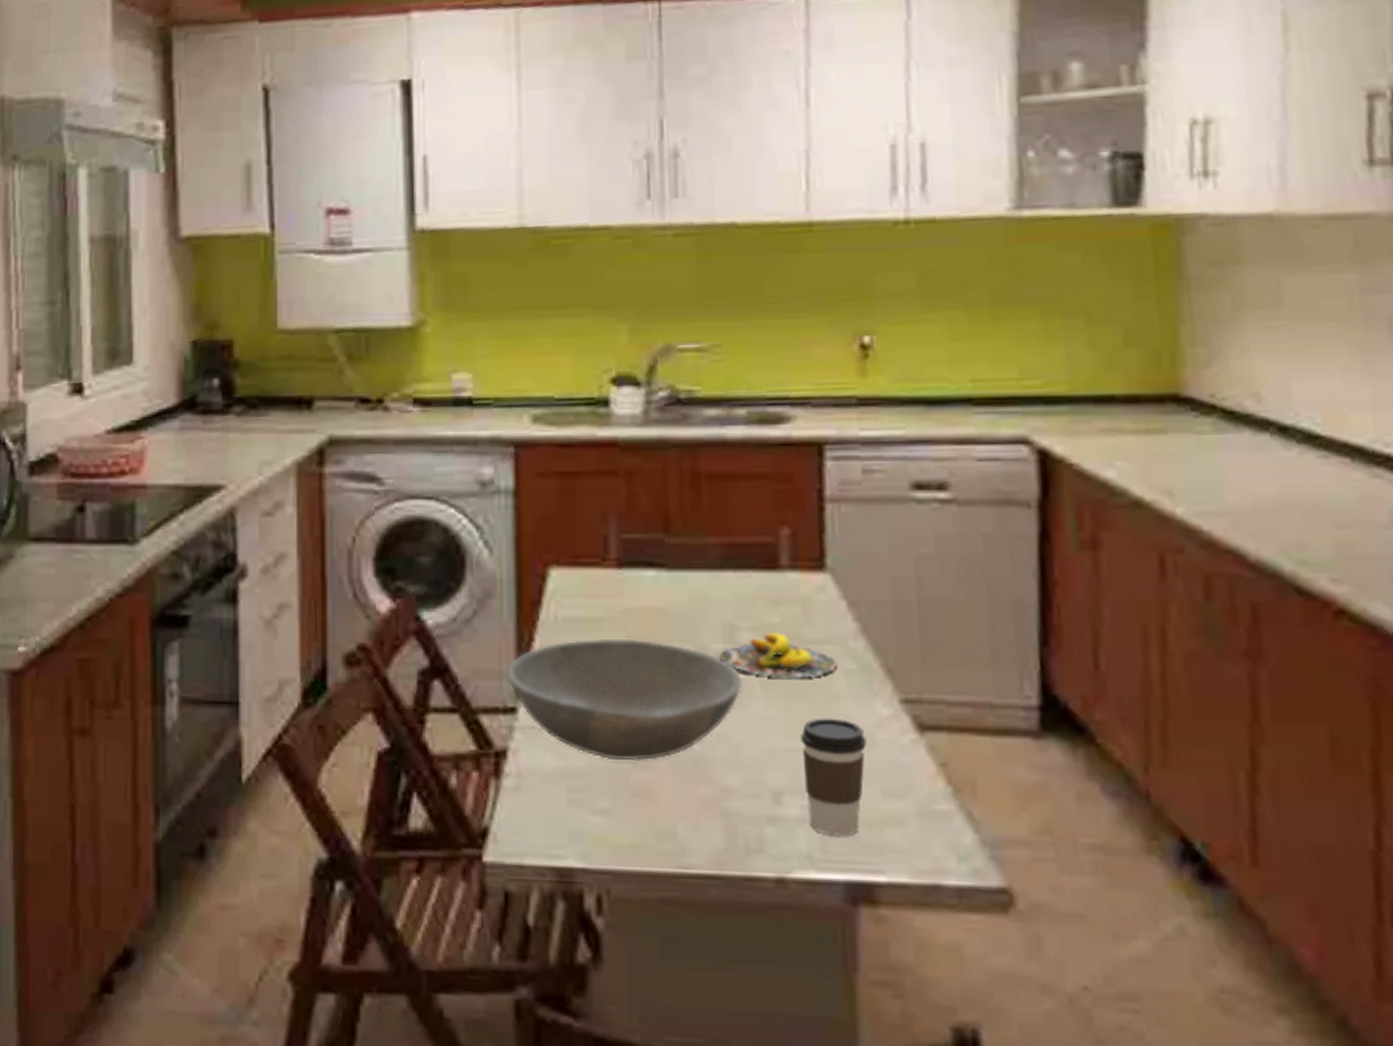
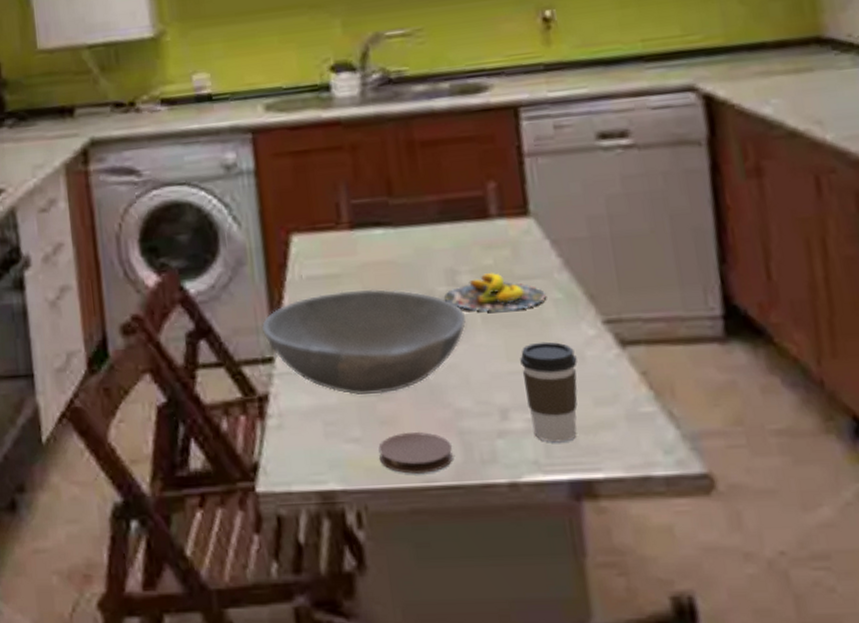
coaster: none [629,808,715,858] -> present [378,431,453,474]

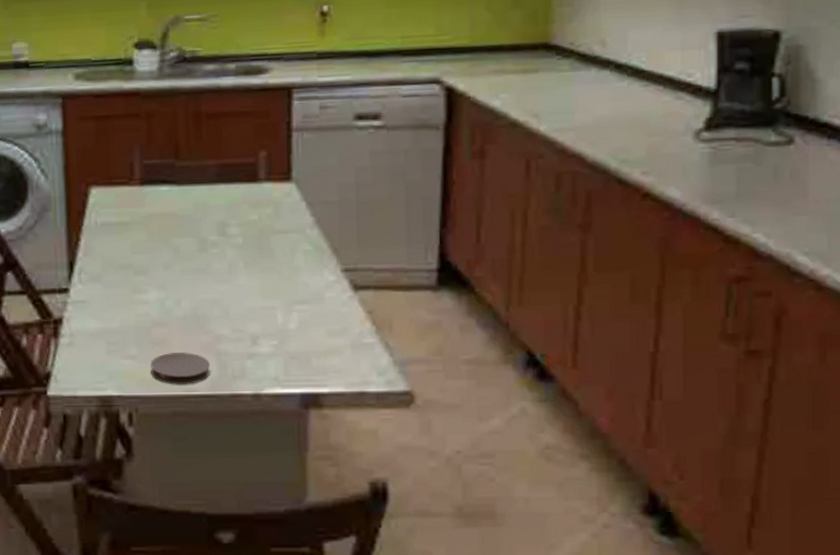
bowl: present [261,288,467,395] -> none [60,235,231,321]
banana: present [444,272,547,312] -> none [215,226,299,258]
coffee cup: present [520,341,578,443] -> none [272,284,318,364]

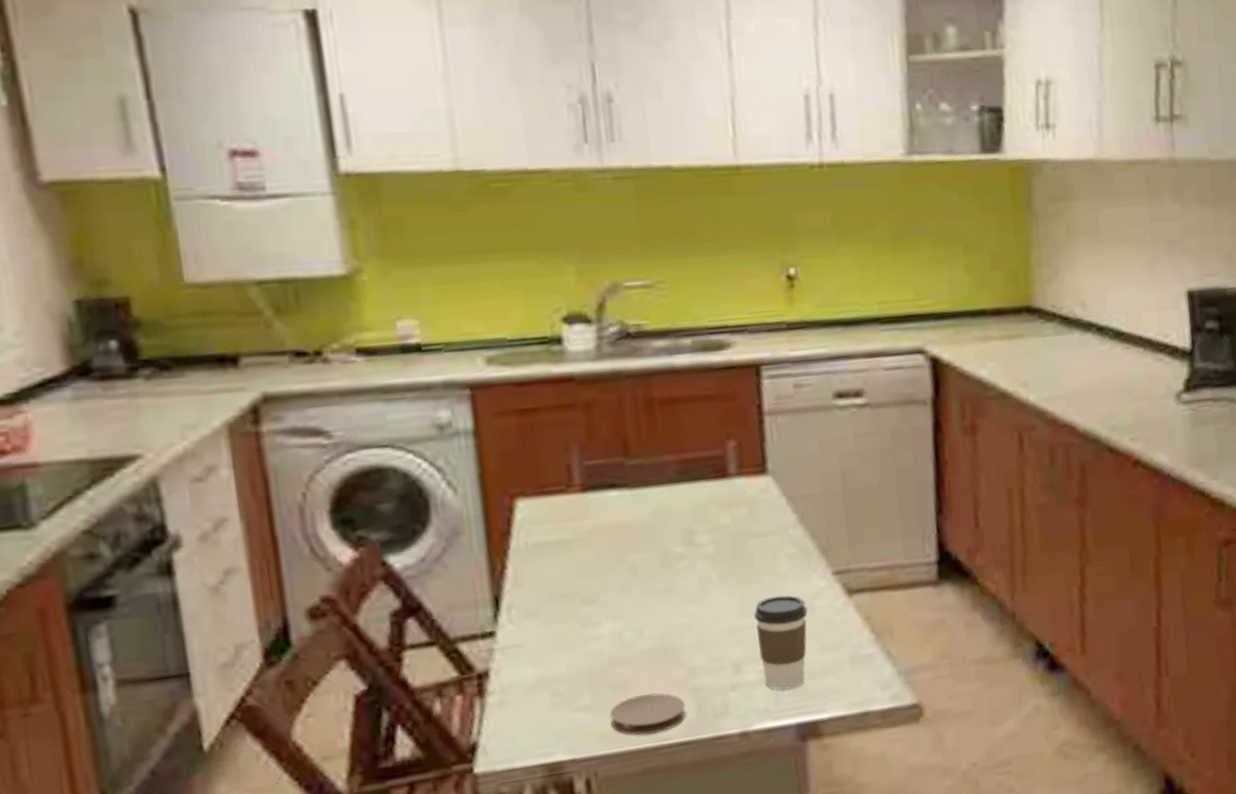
coffee cup: none [272,284,318,364] -> present [754,595,808,690]

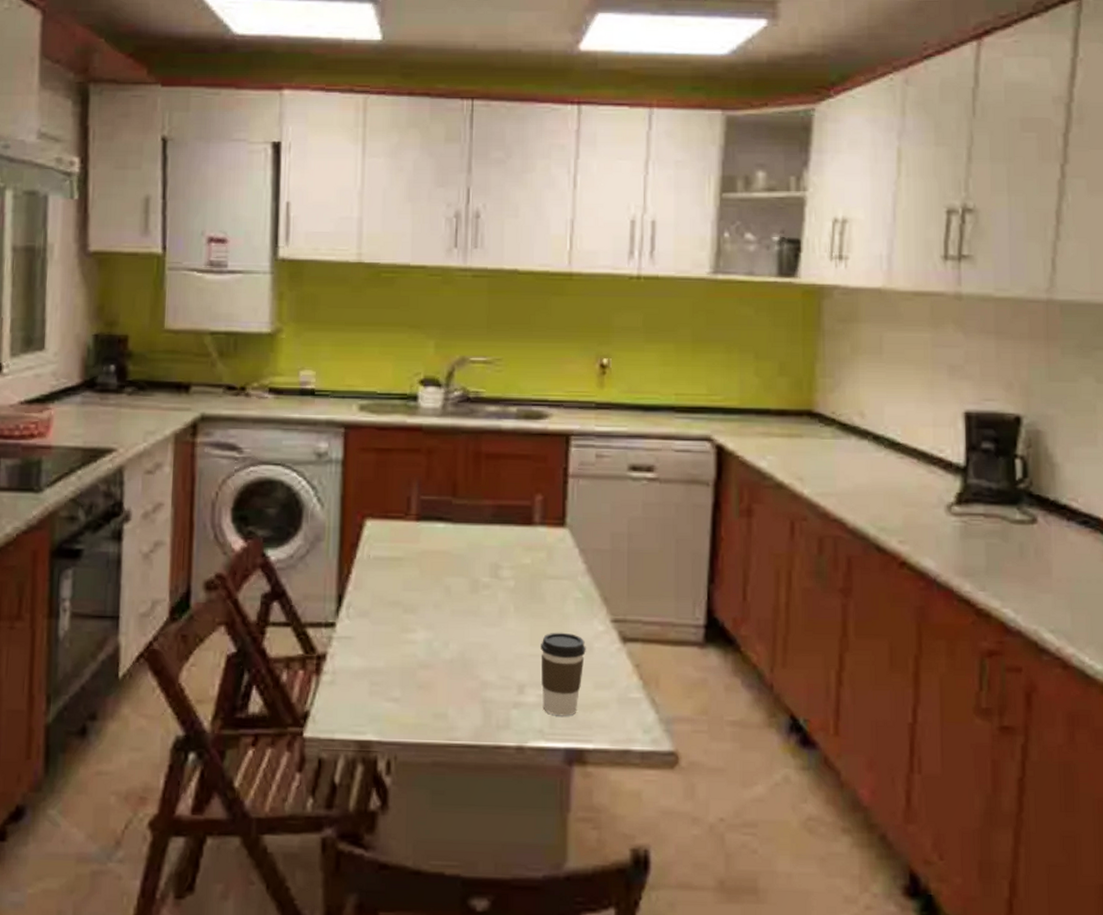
coaster: present [610,692,686,736] -> none [413,696,475,733]

